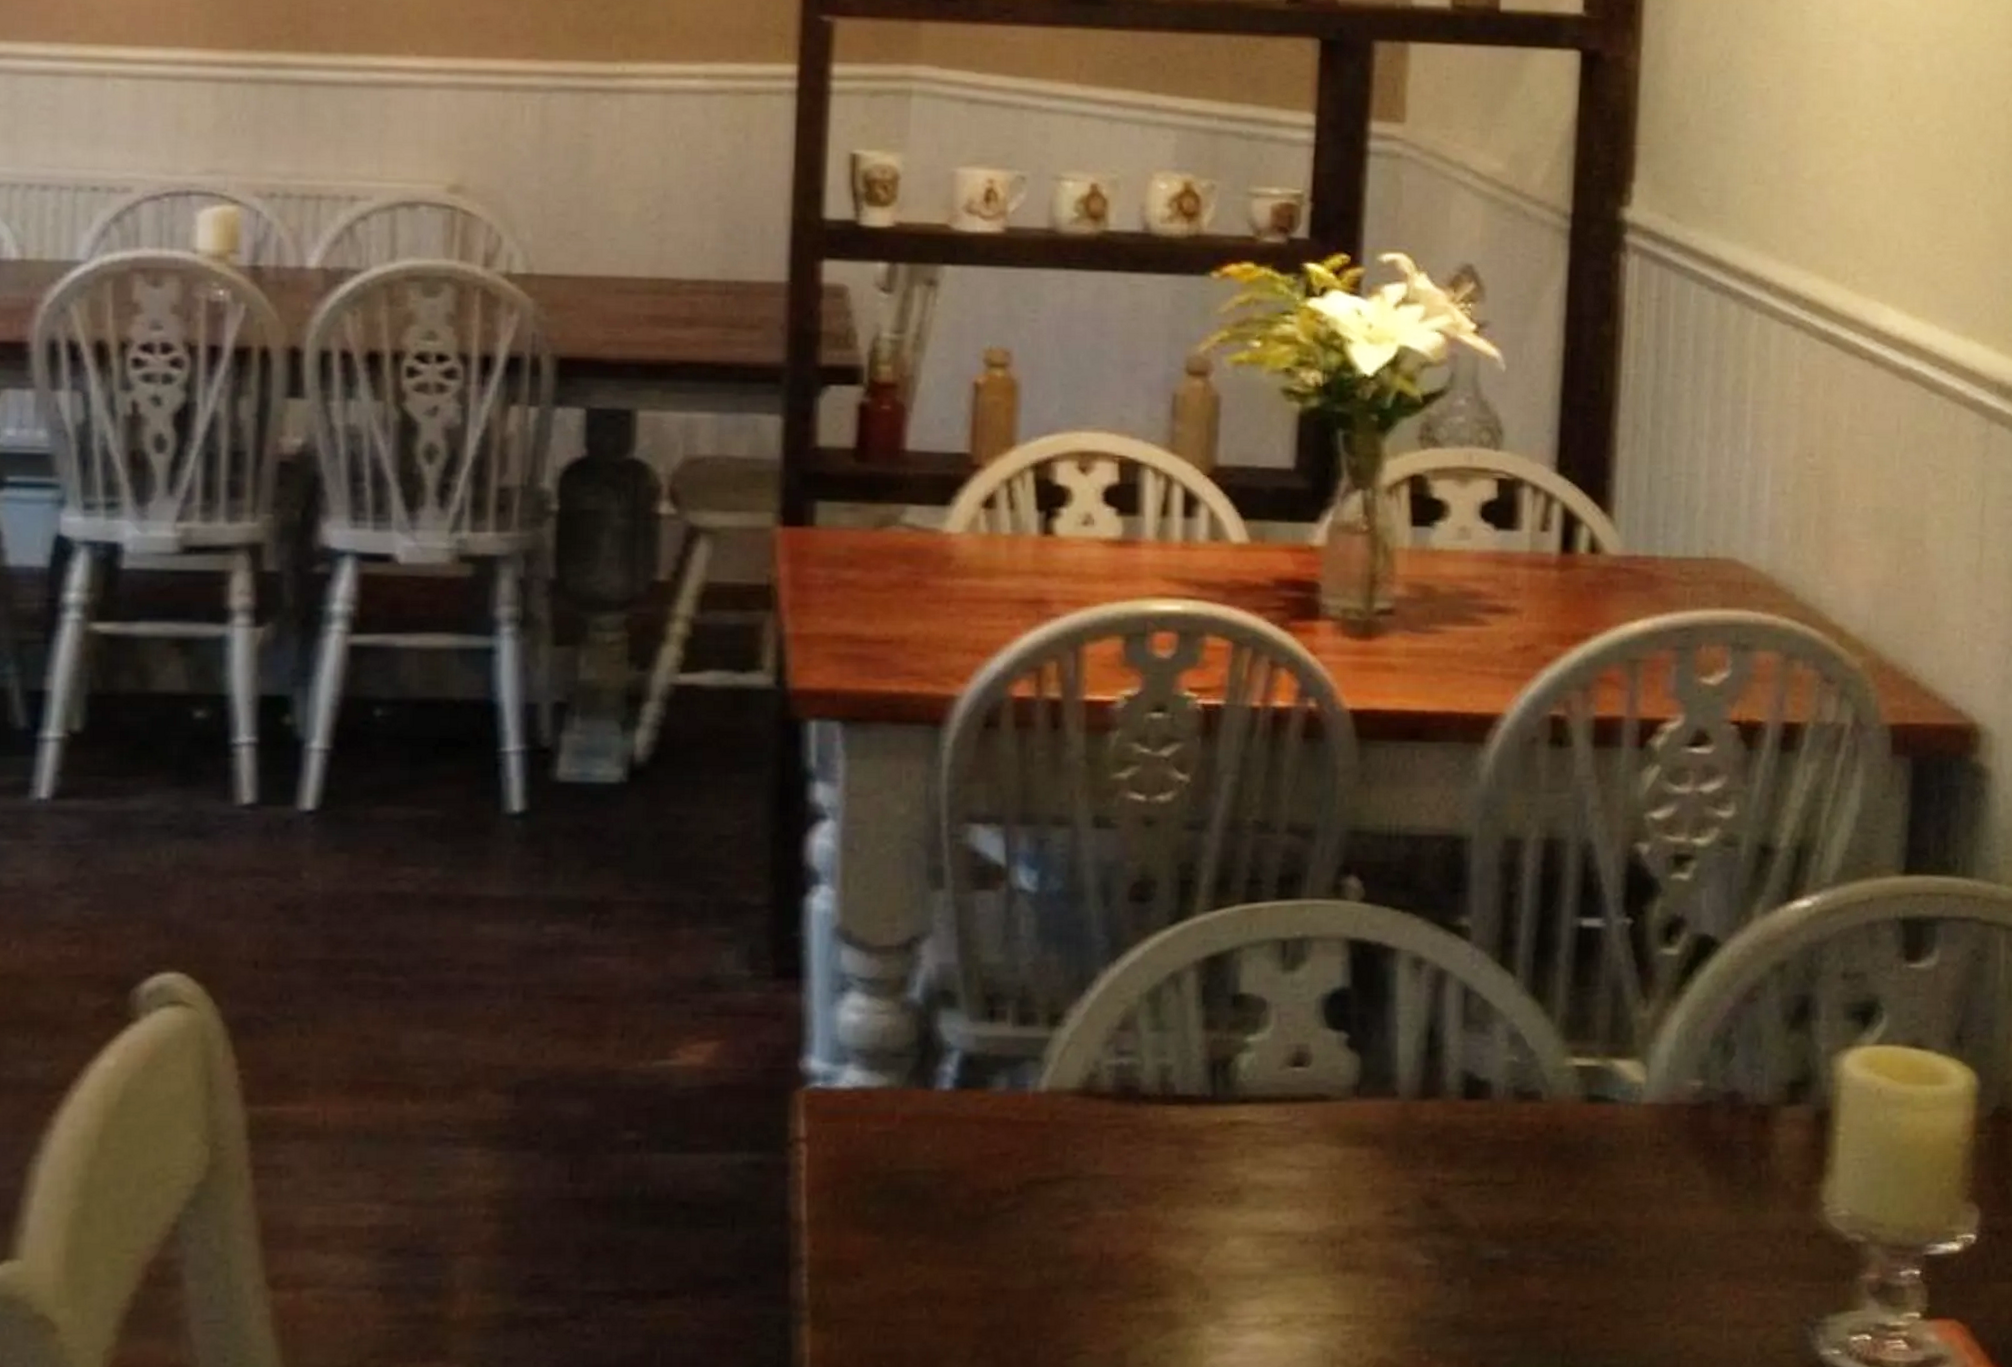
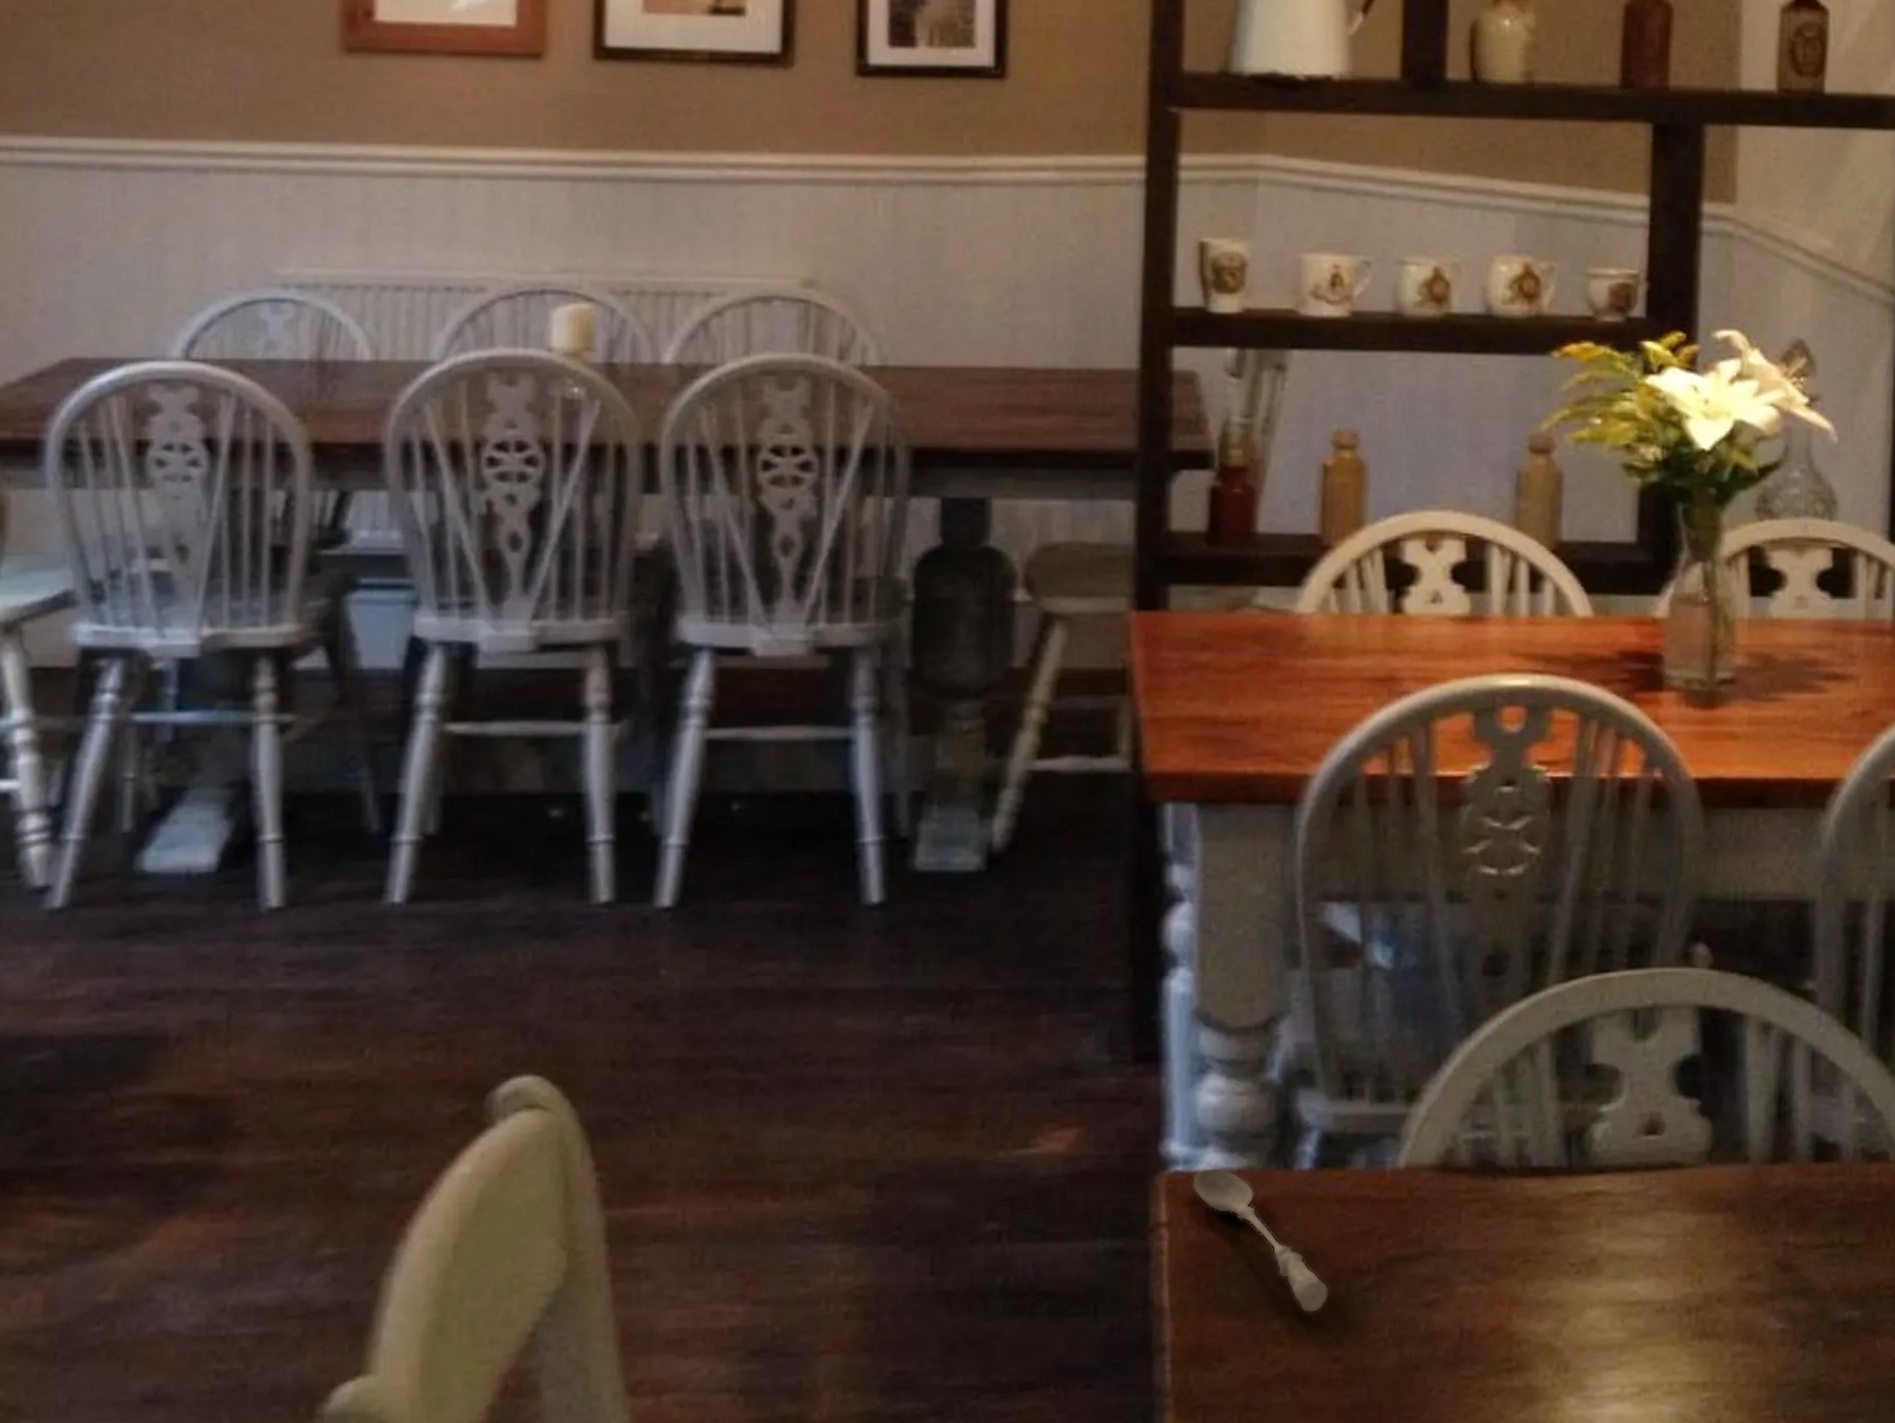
soupspoon: none [832,1084,969,1233] -> present [1192,1167,1330,1314]

